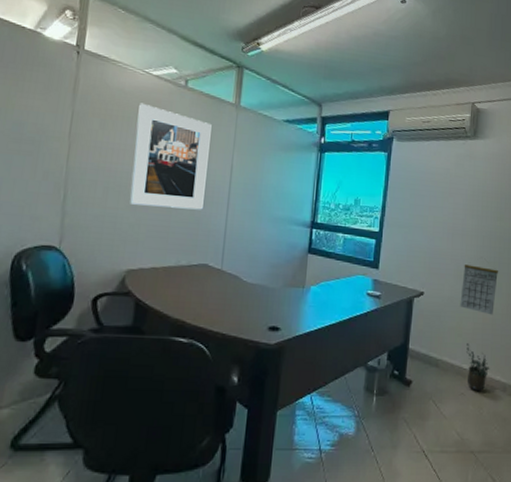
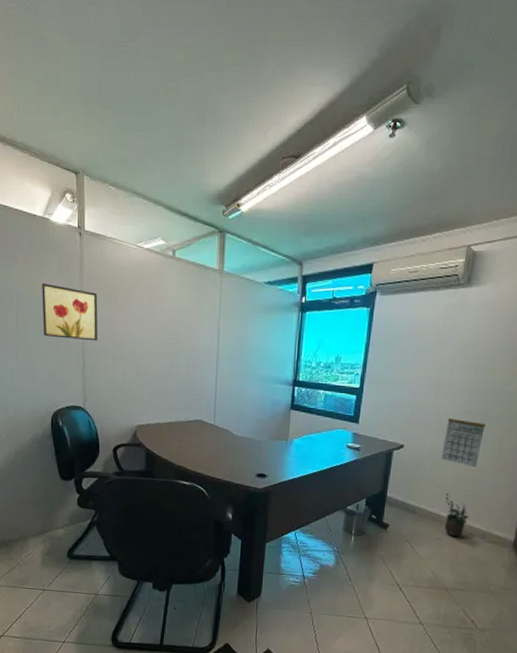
wall art: none [16,100,92,170] -> present [42,283,98,341]
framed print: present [128,103,212,210] -> none [134,276,199,373]

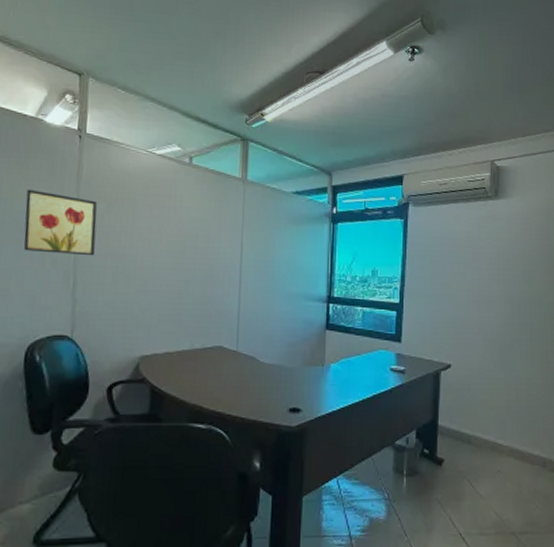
calendar: present [441,418,486,468] -> none [490,333,531,386]
potted plant: present [444,493,469,538] -> none [500,417,528,469]

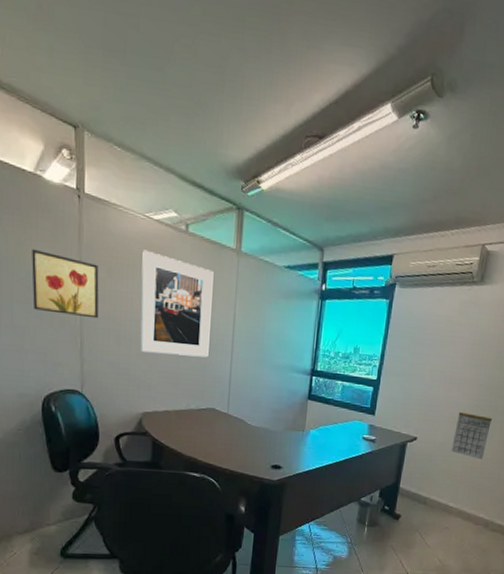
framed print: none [138,184,219,290] -> present [140,249,214,358]
calendar: none [490,333,531,386] -> present [451,412,493,460]

